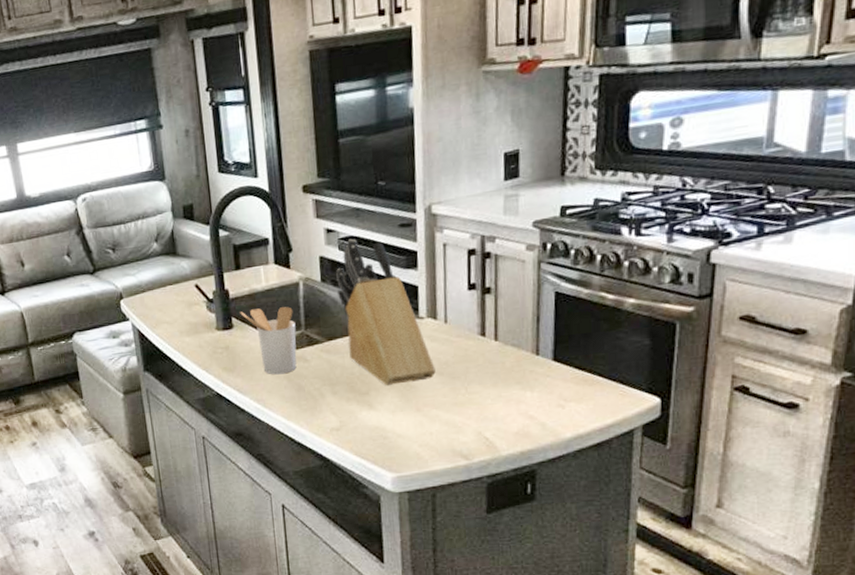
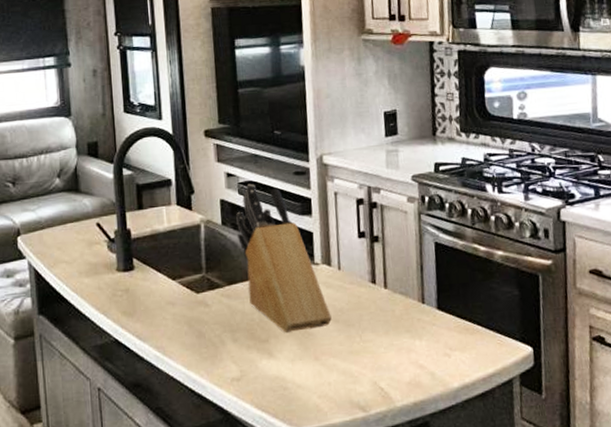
utensil holder: present [240,307,297,375] -> none [141,249,198,320]

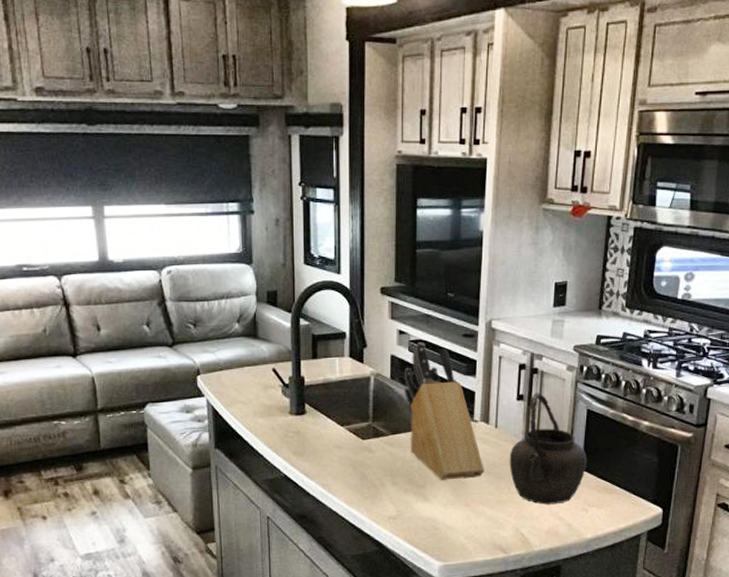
kettle: none [357,228,443,352] -> present [509,393,588,505]

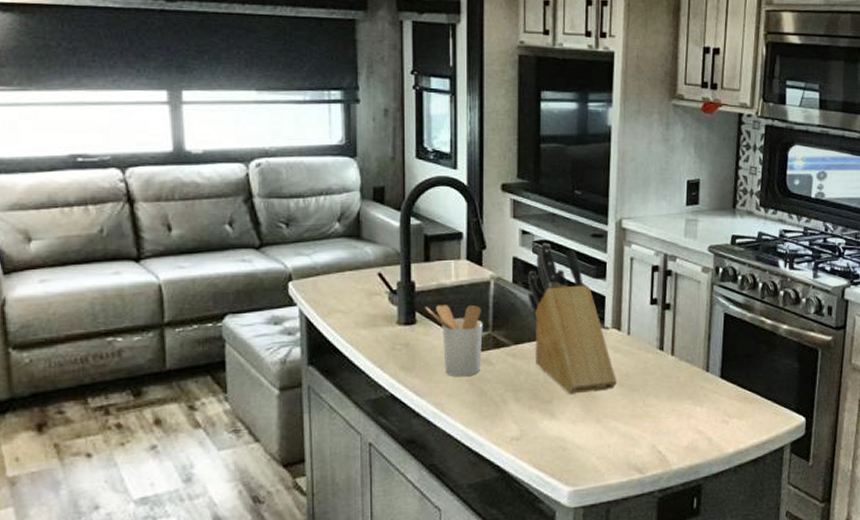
utensil holder: none [313,398,364,462] -> present [425,305,483,377]
kettle: present [509,393,588,505] -> none [643,296,726,418]

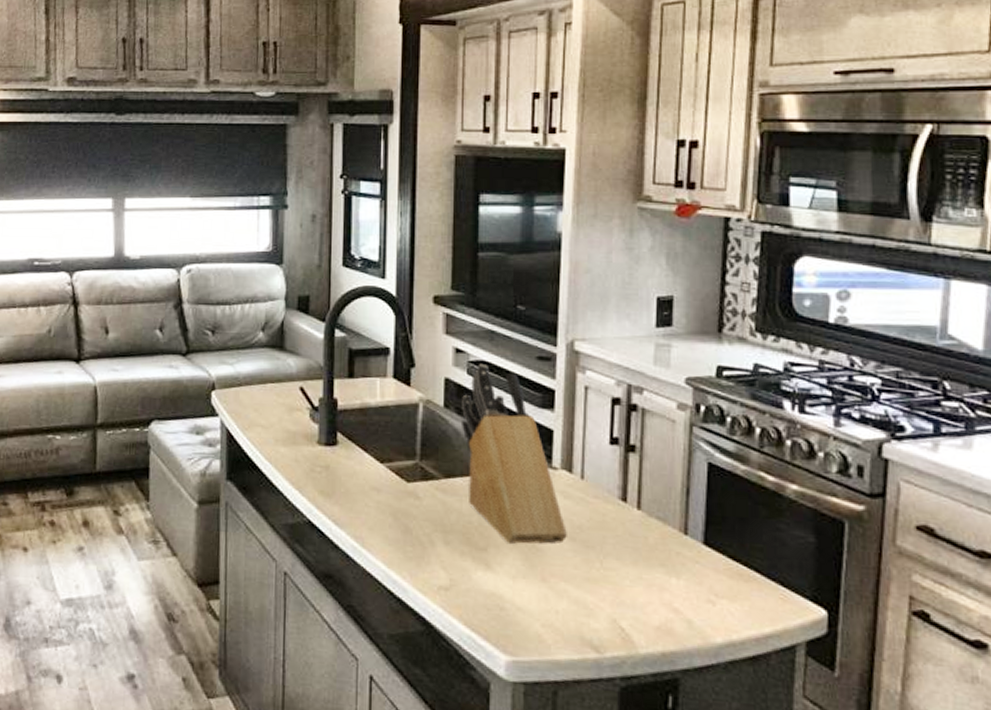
utensil holder: present [425,305,483,377] -> none [347,426,410,510]

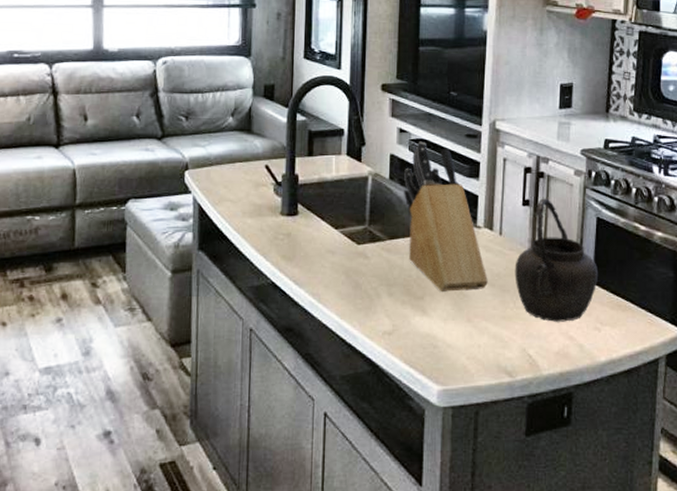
kettle: none [601,436,712,590] -> present [514,198,599,322]

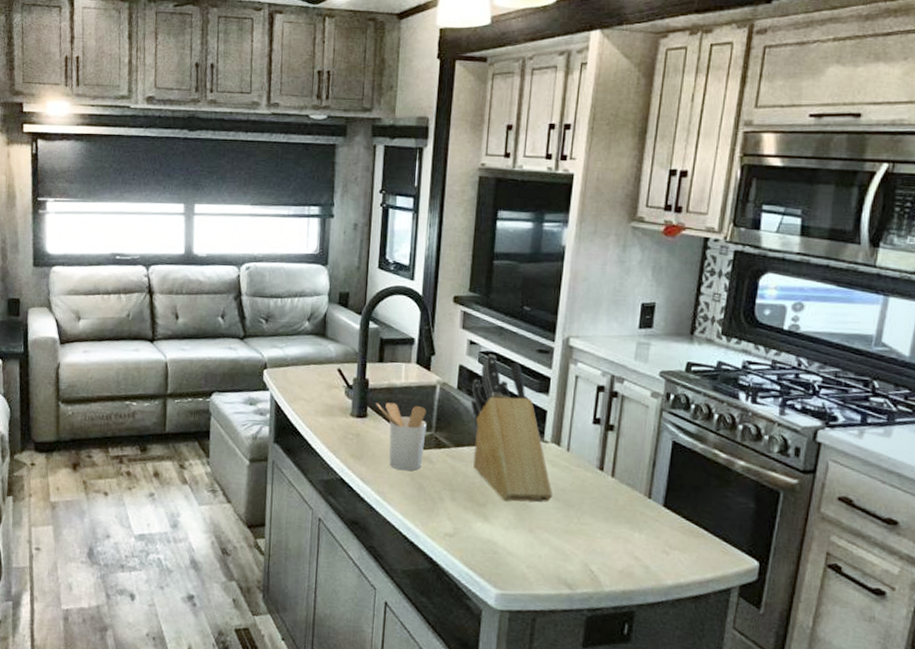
utensil holder: none [307,198,360,269] -> present [376,403,427,471]
kettle: present [514,198,599,322] -> none [580,418,671,542]

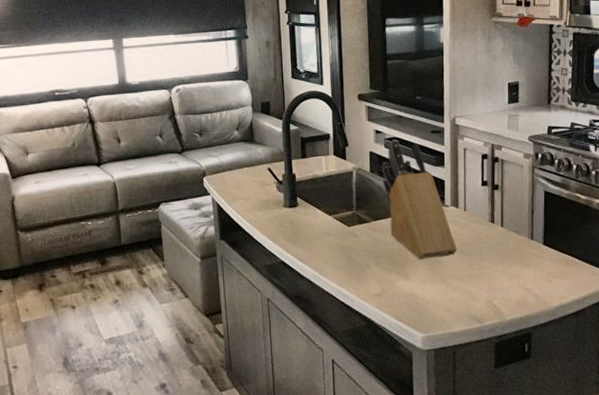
utensil holder: present [376,403,427,471] -> none [304,191,349,247]

